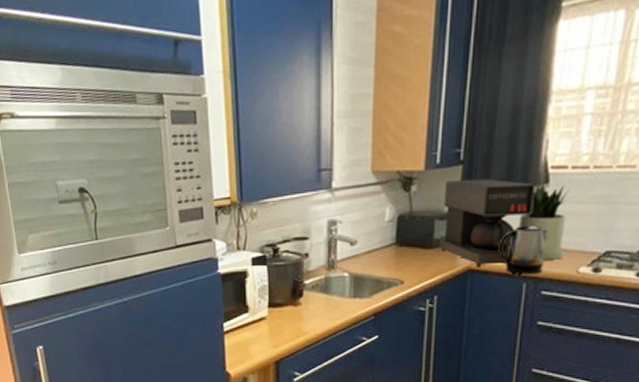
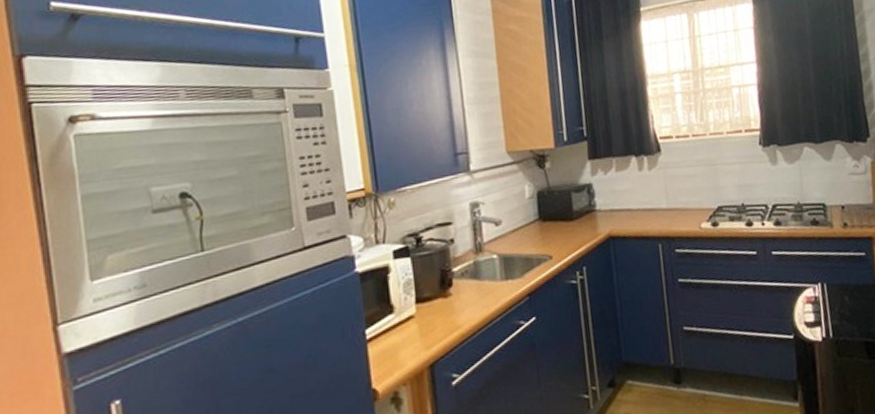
coffee maker: present [440,178,535,266] -> none [574,151,653,233]
kettle: present [498,224,548,276] -> none [630,189,673,237]
planter: present [518,183,571,260] -> none [643,152,688,220]

